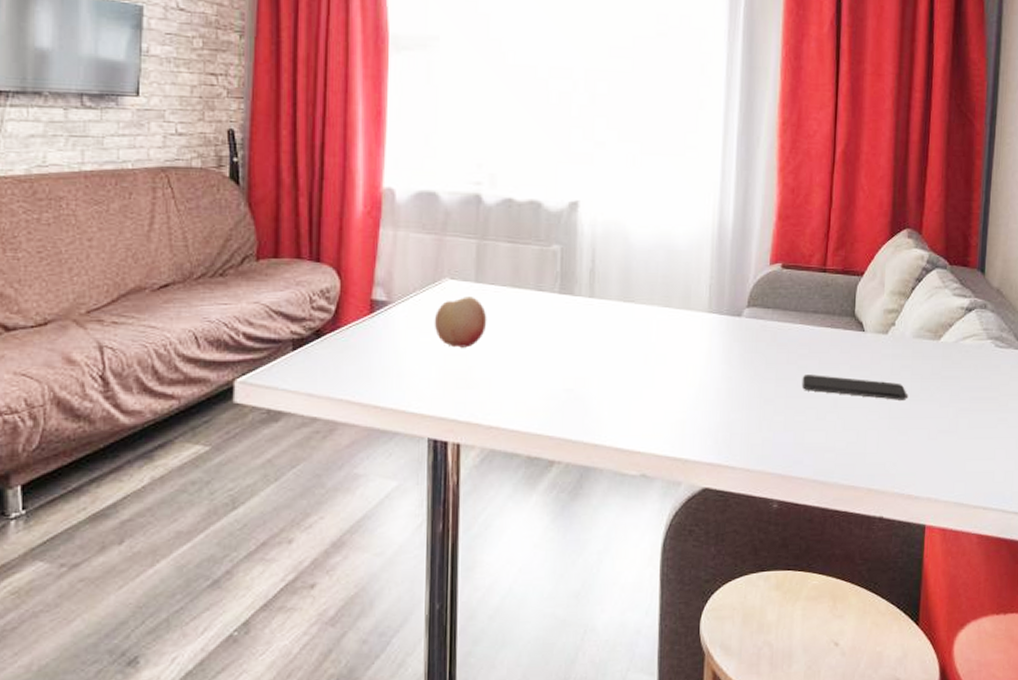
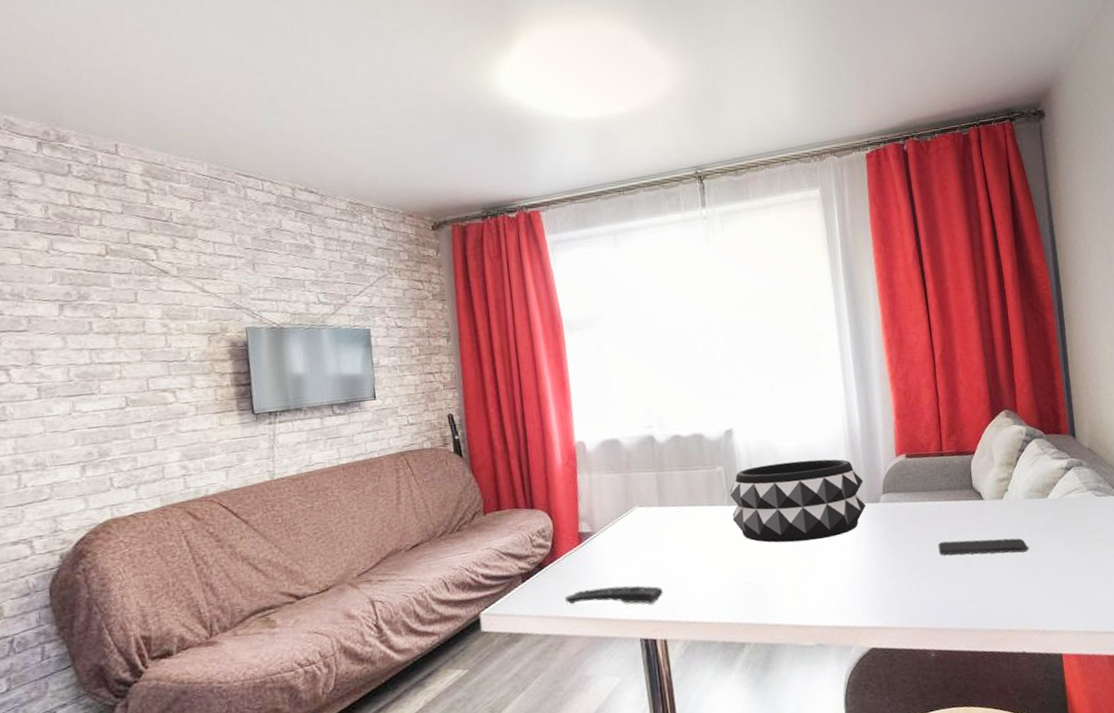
remote control: none [341,370,464,399] -> present [564,585,663,604]
fruit: present [434,297,487,348] -> none [630,518,674,562]
decorative bowl: none [562,251,726,351] -> present [729,459,866,543]

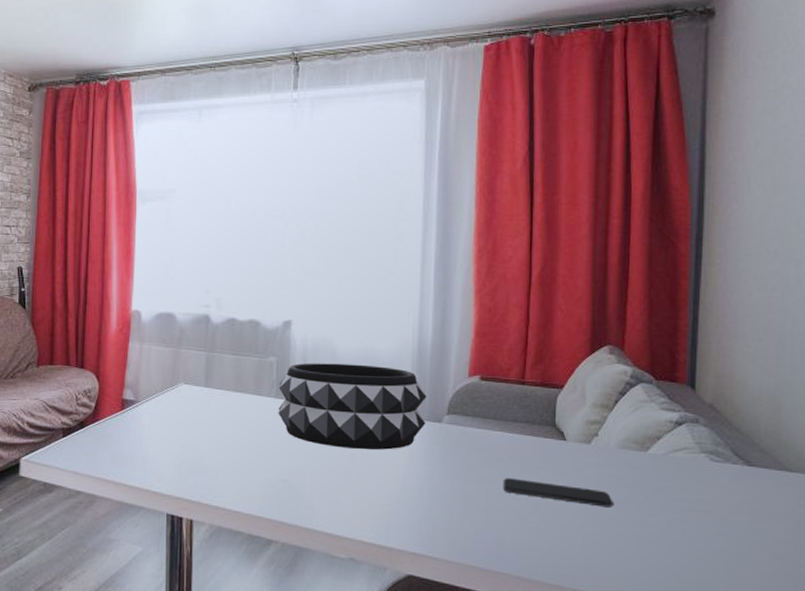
remote control: present [564,585,663,604] -> none [99,455,196,482]

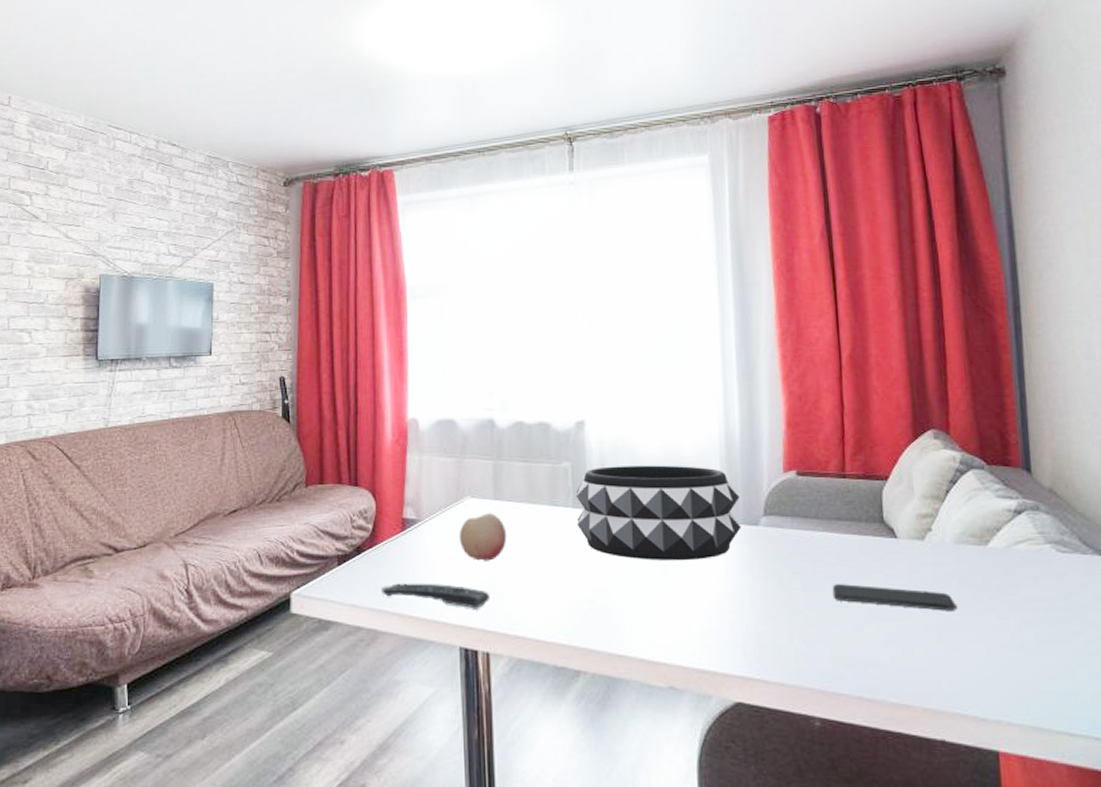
remote control: none [99,455,196,482] -> present [380,583,490,609]
fruit: none [171,398,215,441] -> present [458,513,507,561]

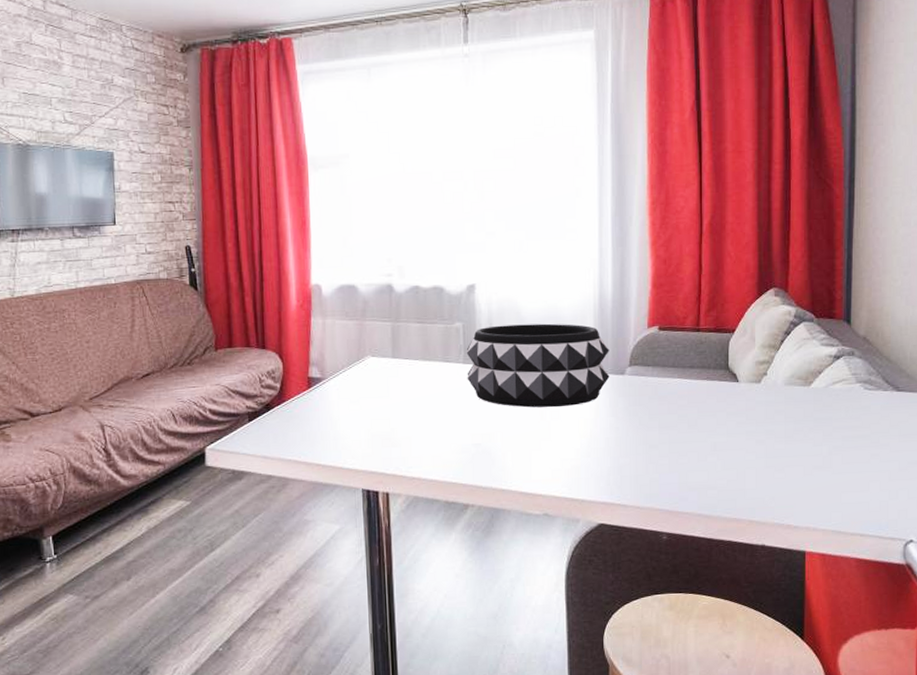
remote control: present [380,583,490,609] -> none [289,434,389,456]
fruit: present [458,513,507,561] -> none [360,370,405,413]
smartphone: present [832,584,957,611] -> none [683,422,782,442]

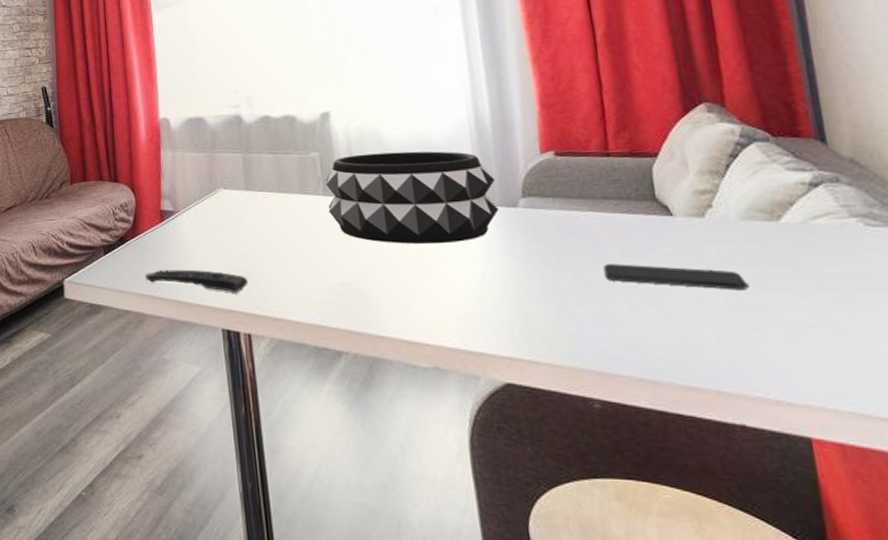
remote control: none [289,434,389,456] -> present [144,269,248,293]
smartphone: none [683,422,782,442] -> present [603,264,748,290]

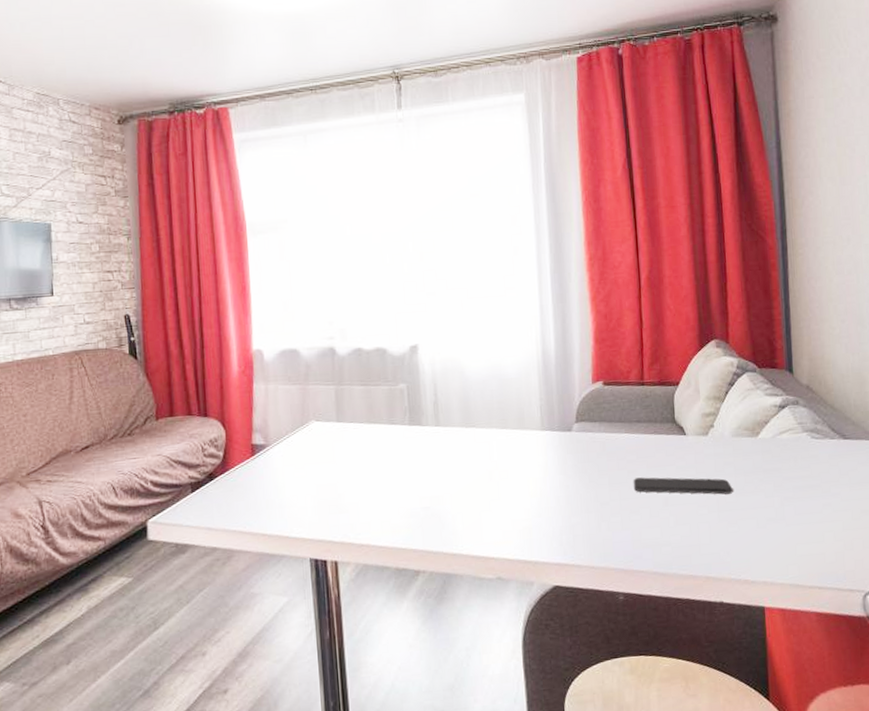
remote control: present [144,269,248,293] -> none [233,502,336,523]
decorative bowl: present [325,151,499,245] -> none [411,382,557,468]

